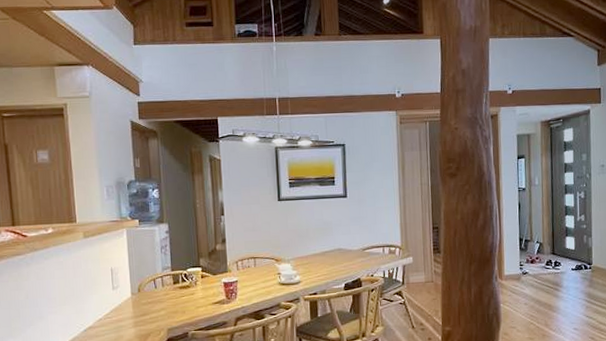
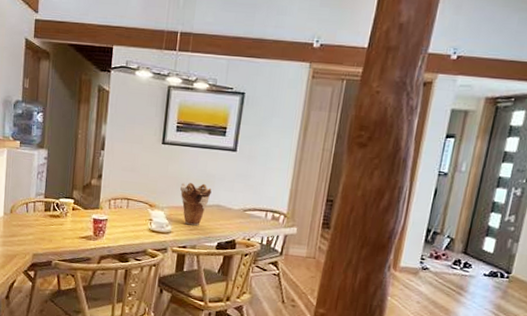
vase: none [301,231,331,272] -> present [179,182,212,226]

